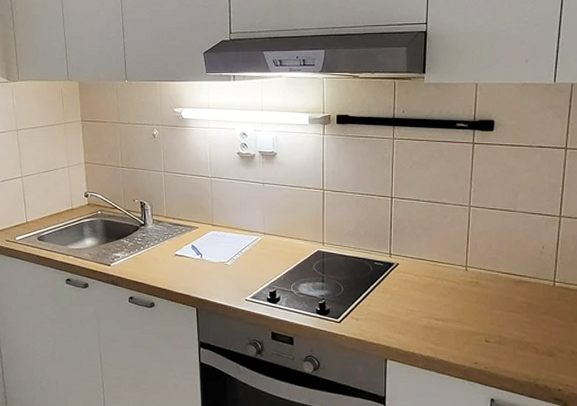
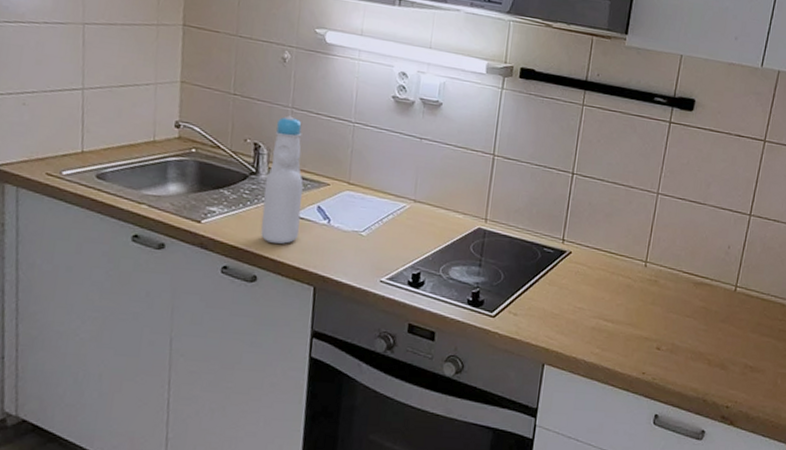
bottle: none [151,178,180,277] -> present [261,115,304,244]

